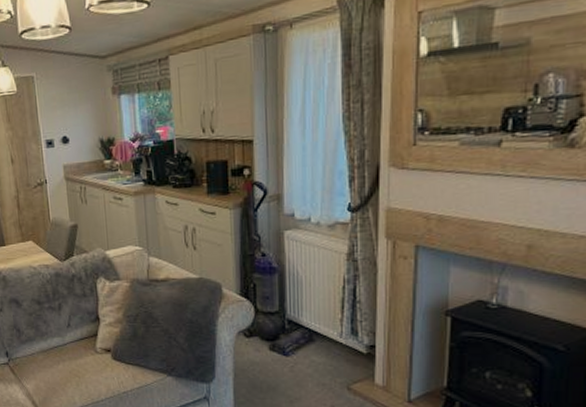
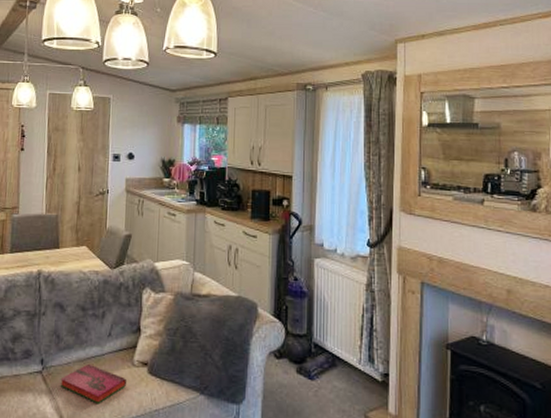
hardback book: none [27,353,93,389] -> present [60,363,127,403]

